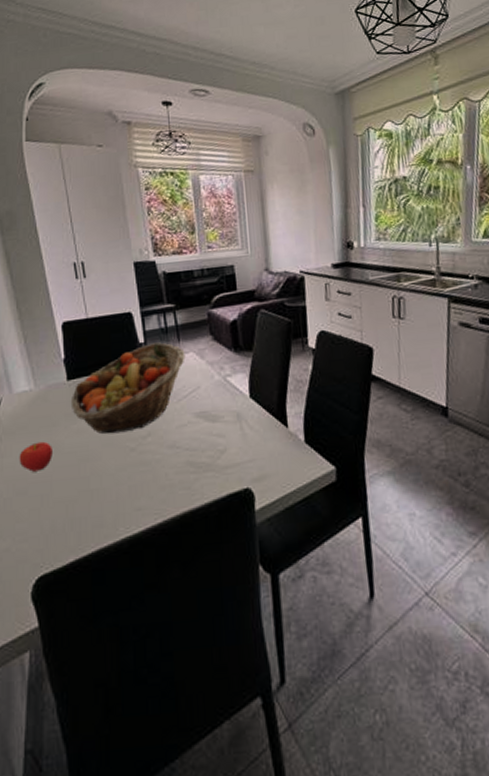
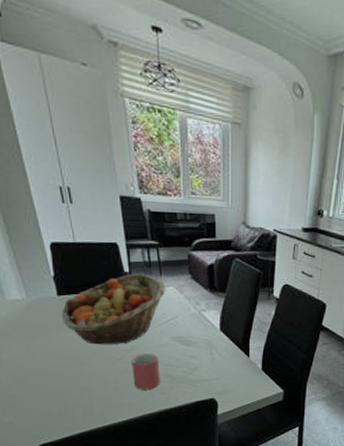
apple: present [19,441,52,472] -> none [15,344,47,367]
mug: none [148,437,182,487] -> present [131,354,160,390]

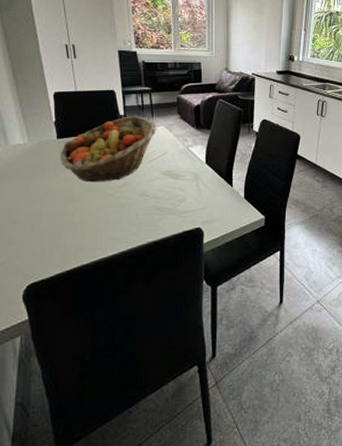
mug: present [131,354,160,390] -> none [123,188,149,223]

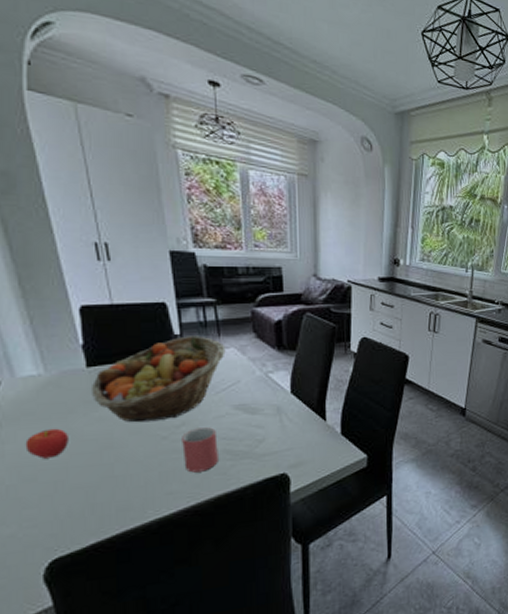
apple: none [13,184,43,207] -> present [25,428,68,459]
mug: none [123,188,149,223] -> present [182,427,218,473]

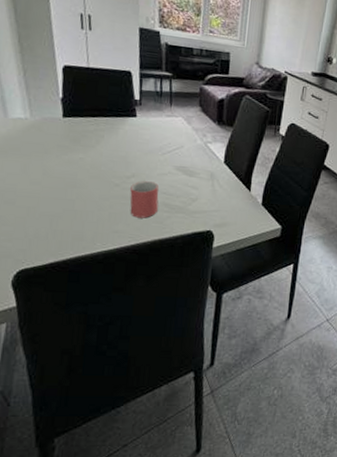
apple: present [25,428,68,459] -> none [9,163,43,188]
fruit basket: present [92,335,226,423] -> none [65,102,175,171]

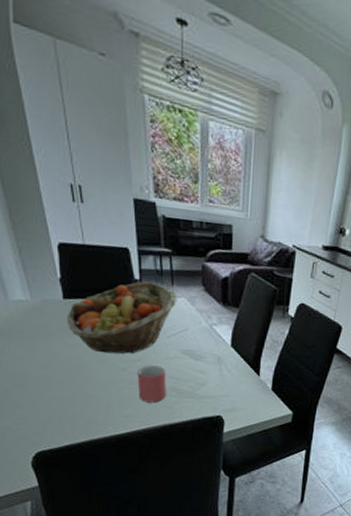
fruit basket: none [65,102,175,171] -> present [67,281,177,354]

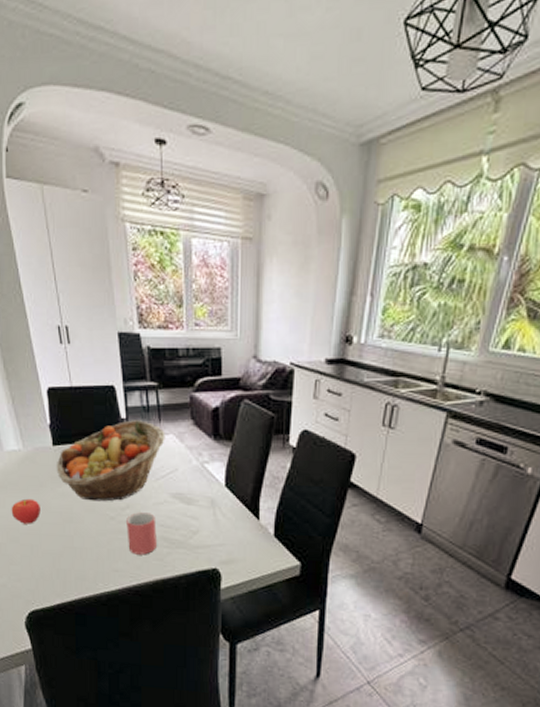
apple: none [17,347,49,372] -> present [11,498,40,524]

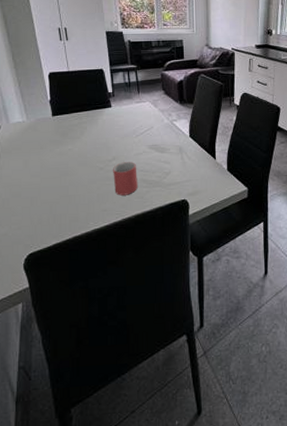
apple: present [11,498,40,524] -> none [14,159,40,181]
fruit basket: present [57,420,165,502] -> none [56,93,143,157]

